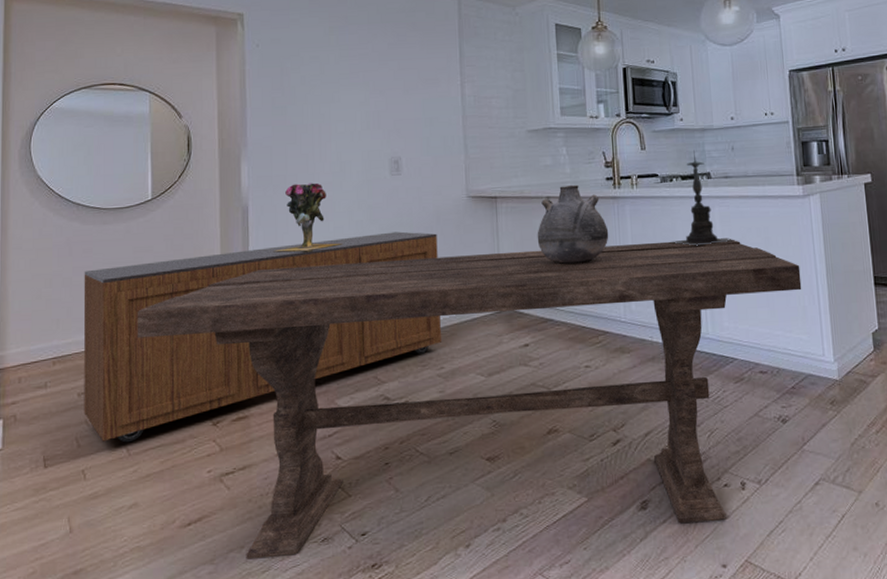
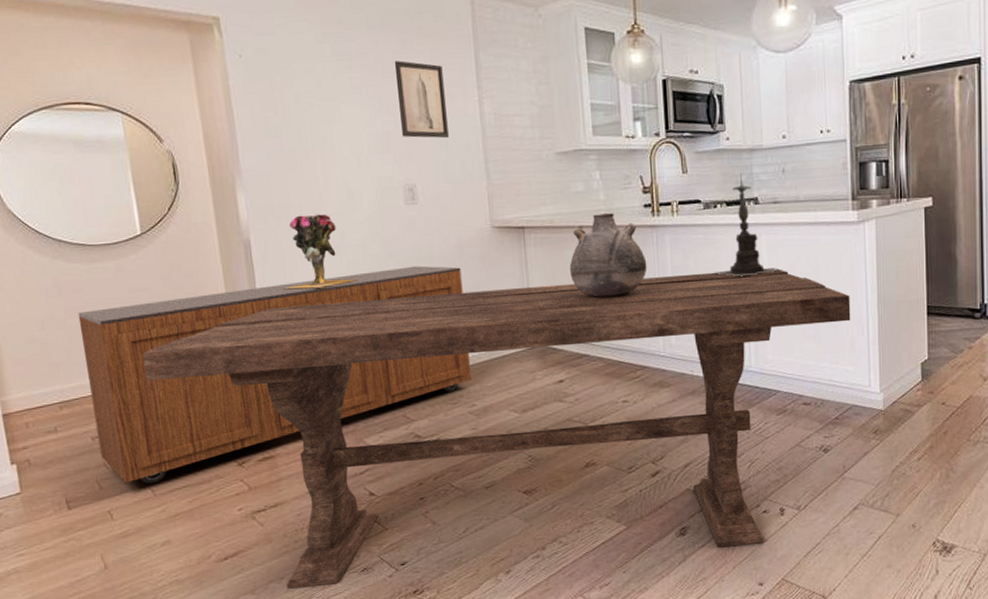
wall art: none [389,50,433,117] -> present [394,60,449,139]

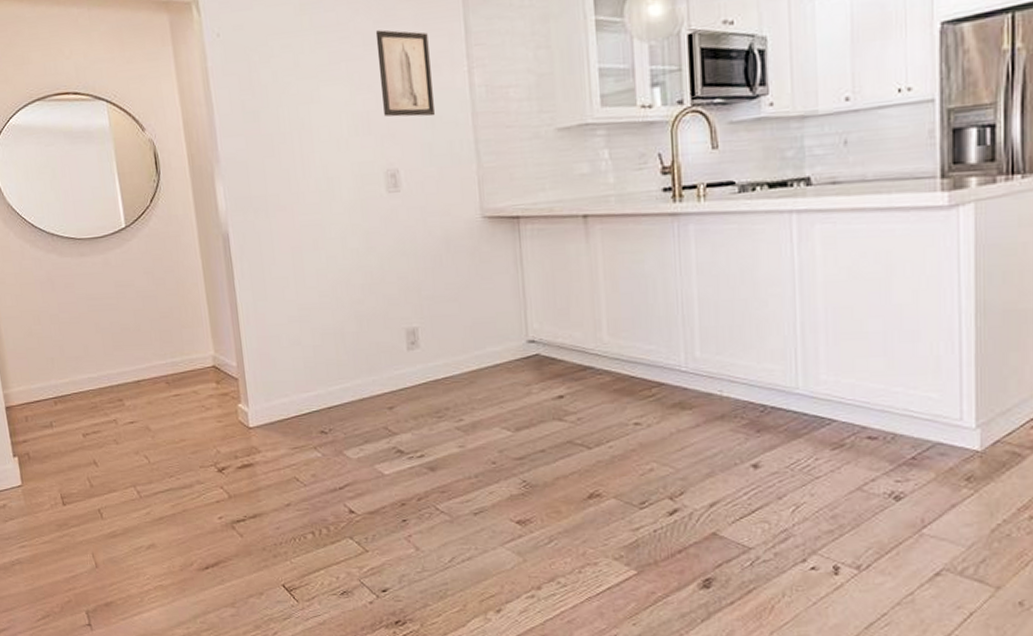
sideboard: present [77,266,471,484] -> none [69,261,458,485]
dining table: present [142,268,851,589] -> none [127,265,936,607]
vase: present [283,214,358,290] -> none [262,204,338,286]
vase: present [569,212,647,298] -> none [571,198,666,300]
candle holder: present [713,173,781,277] -> none [750,147,840,277]

